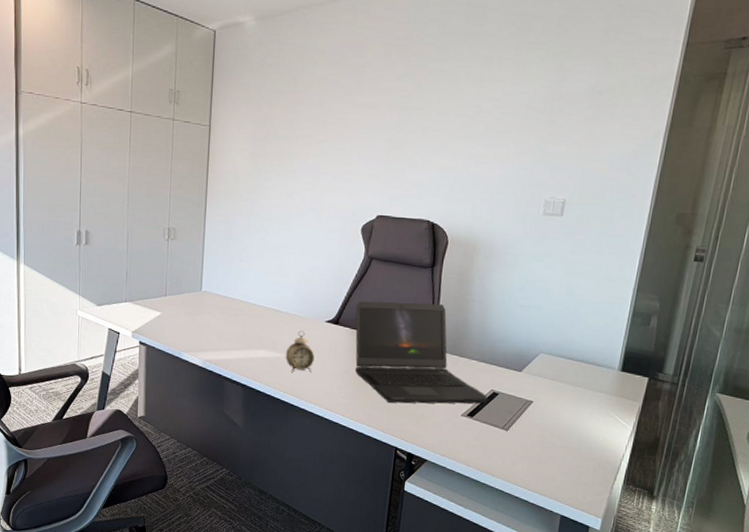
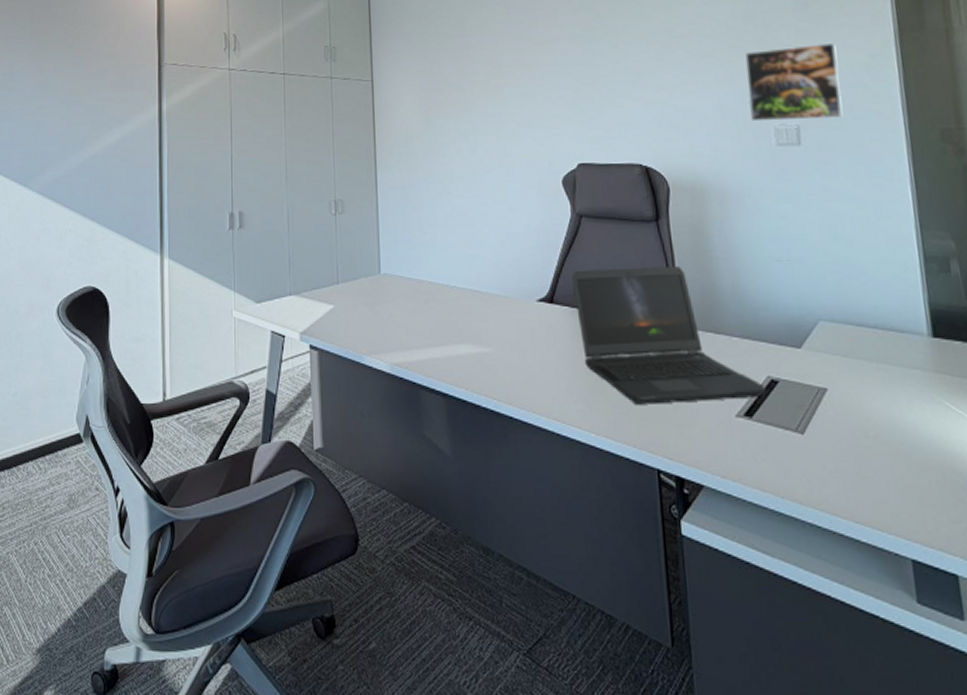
alarm clock: present [285,331,315,373] -> none [492,315,531,373]
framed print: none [528,130,615,197] -> present [745,42,844,122]

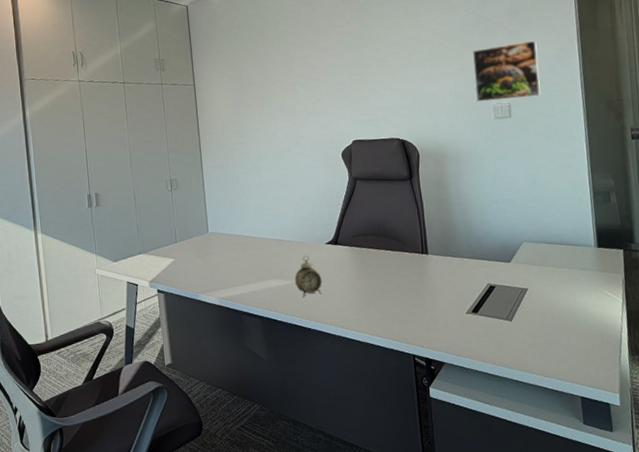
alarm clock: none [492,315,531,373] -> present [294,255,322,297]
laptop computer: present [571,267,766,404] -> none [350,211,487,311]

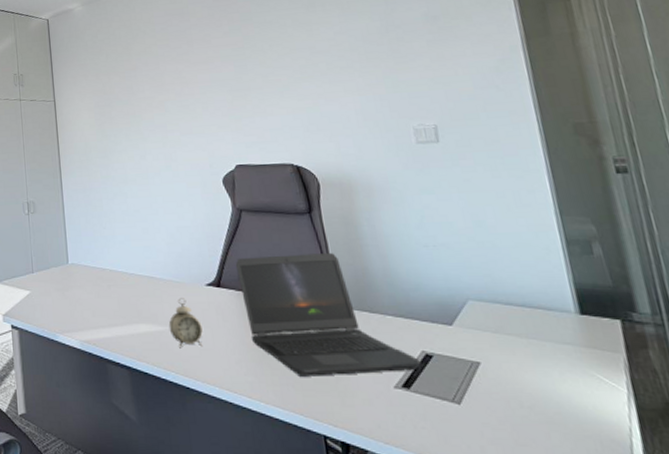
laptop computer: none [350,211,487,311] -> present [235,253,422,377]
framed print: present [473,40,541,102] -> none [382,50,478,123]

